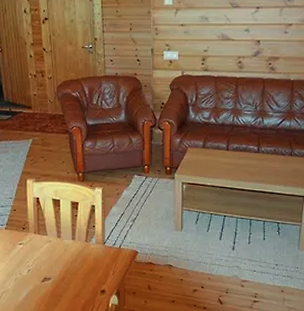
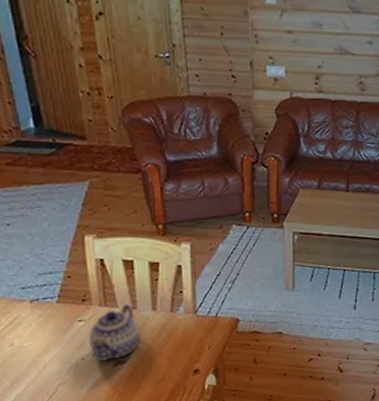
teapot: none [26,234,62,278] -> present [89,304,141,363]

